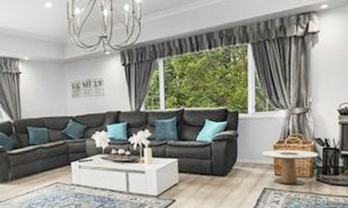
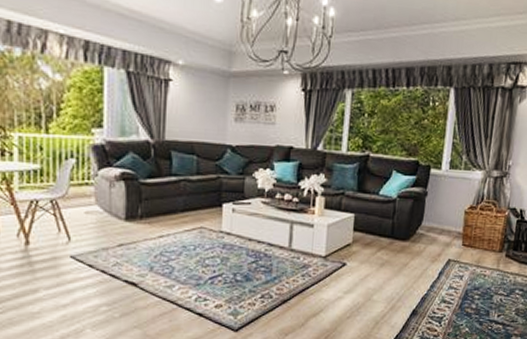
side table: present [261,149,319,186] -> none [450,215,512,260]

